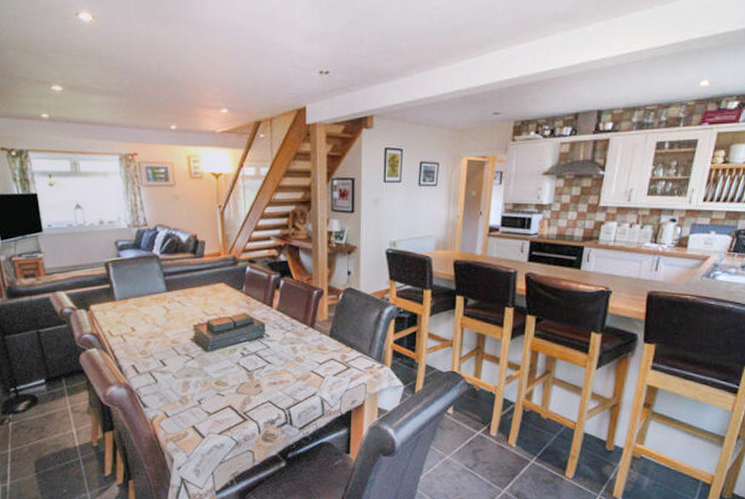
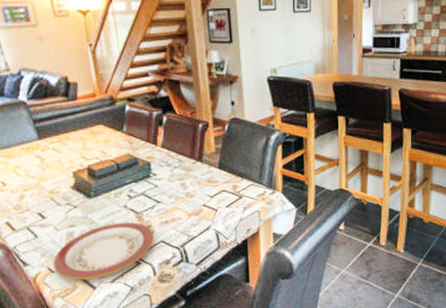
plate: none [169,378,262,428] -> present [52,222,154,280]

